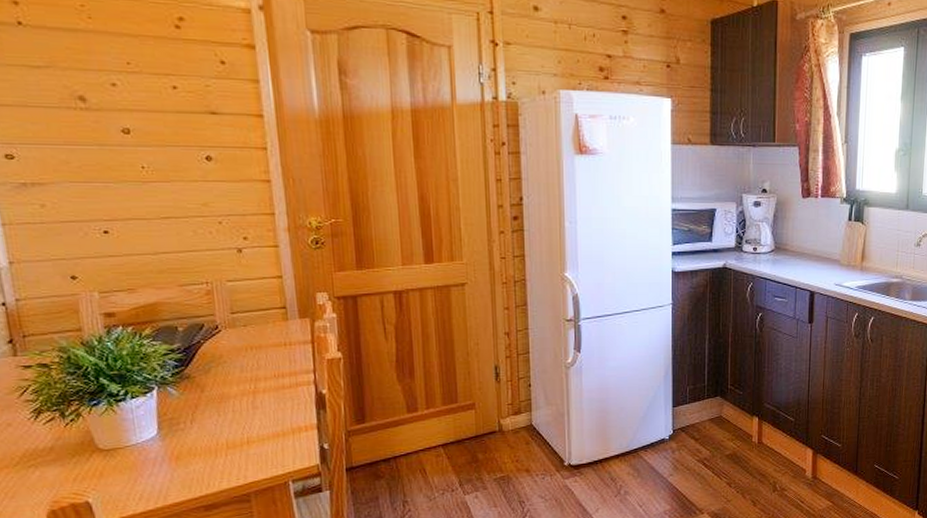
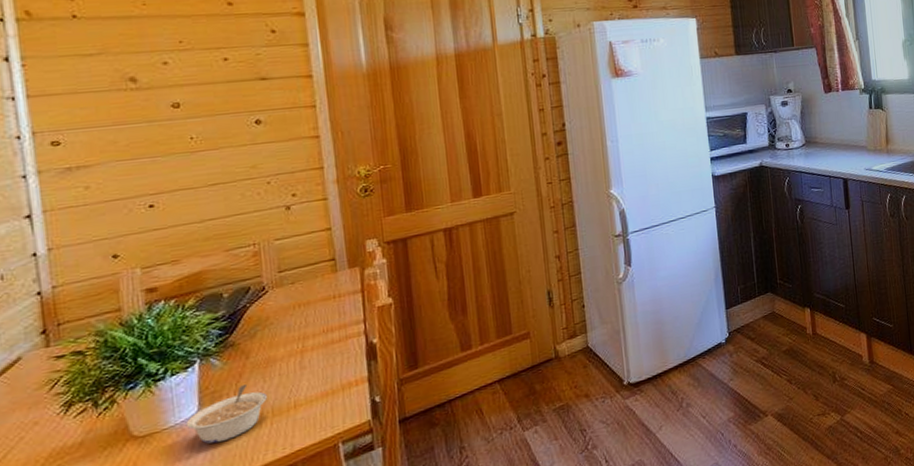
legume: none [146,416,222,466] -> present [185,384,267,444]

